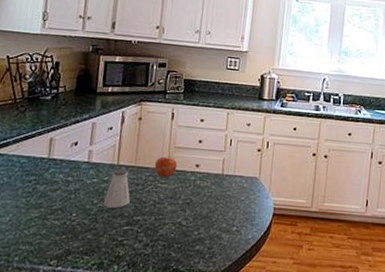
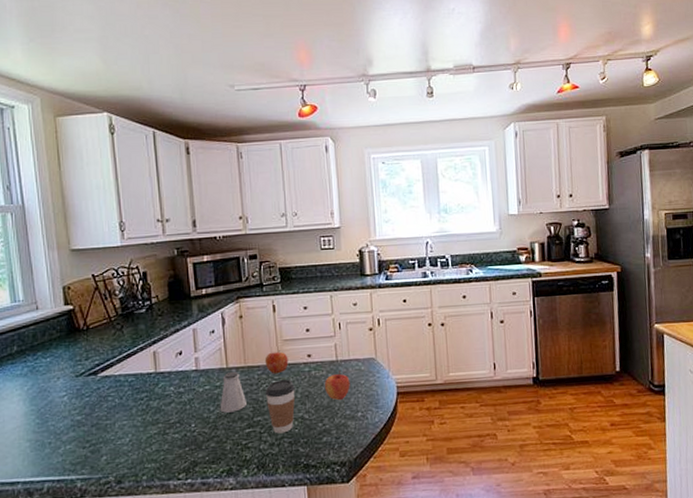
coffee cup: none [148,184,179,236] -> present [265,379,295,434]
apple: none [206,184,231,213] -> present [324,370,350,401]

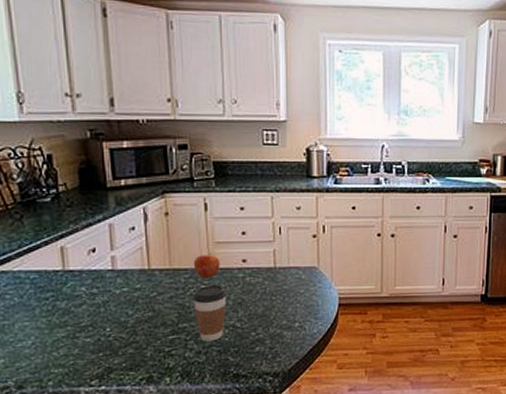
saltshaker: present [220,371,248,413] -> none [139,273,172,318]
apple: present [324,370,350,401] -> none [259,278,288,310]

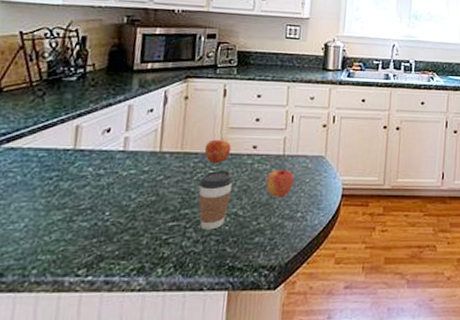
apple: none [259,278,288,310] -> present [265,166,294,198]

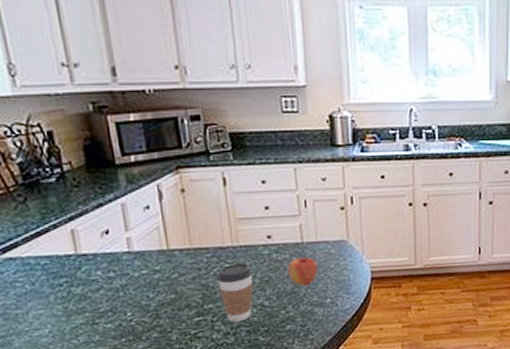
apple: present [204,138,232,164] -> none [214,230,244,257]

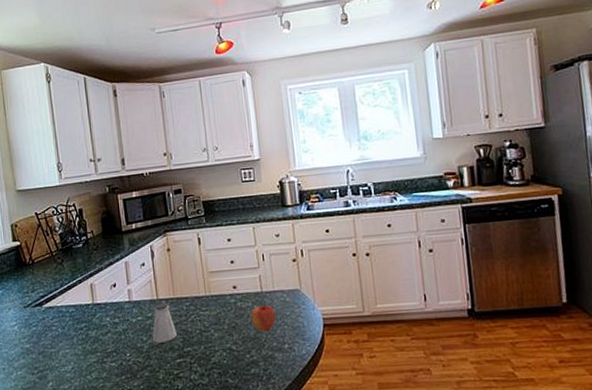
saltshaker: none [161,253,196,300] -> present [152,302,178,343]
coffee cup: present [216,262,253,322] -> none [193,310,223,364]

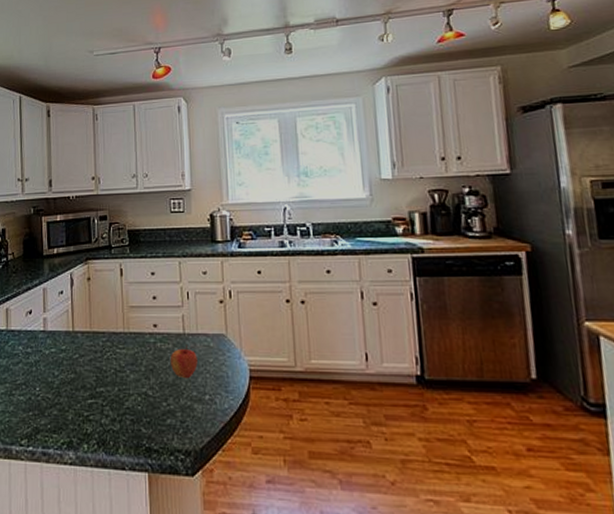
saltshaker: present [152,302,178,343] -> none [64,335,91,380]

